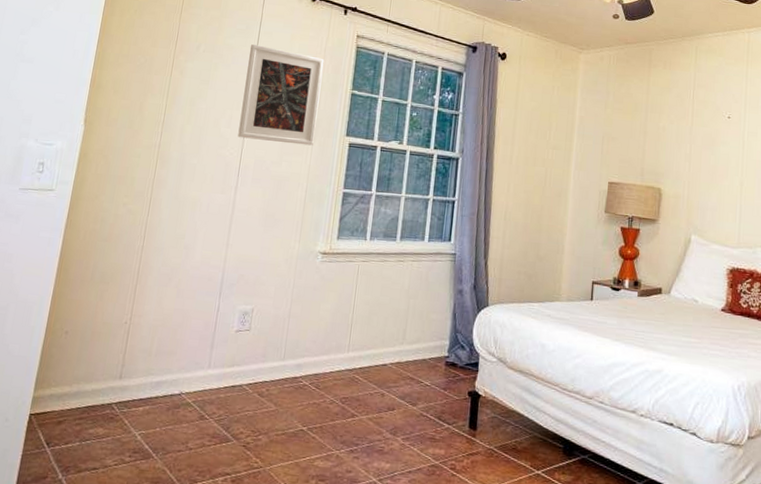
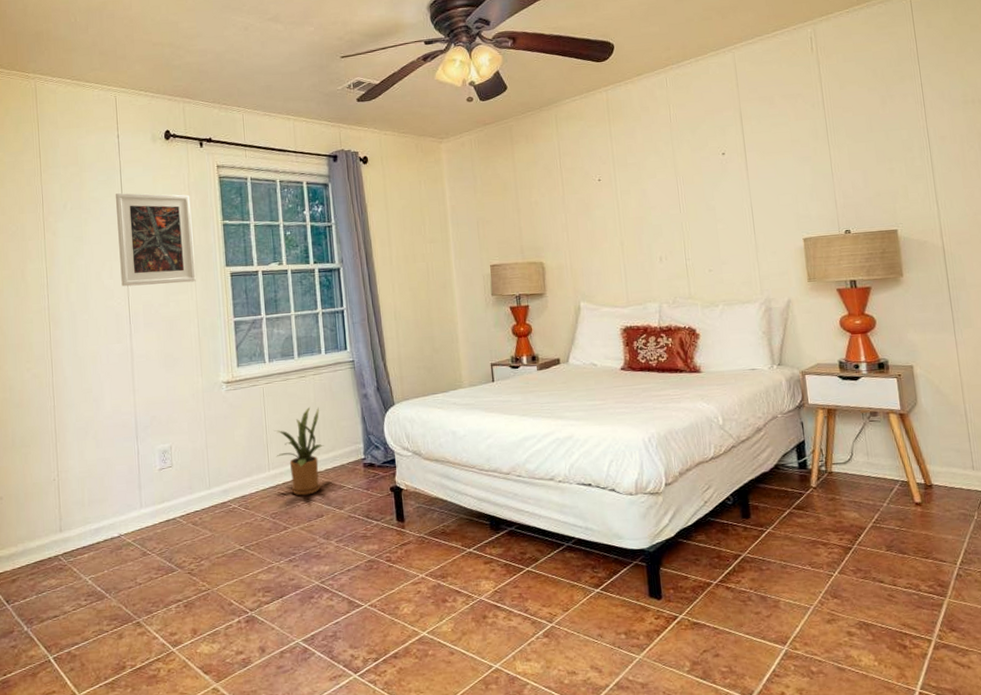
house plant: none [358,293,411,385] -> present [274,407,324,496]

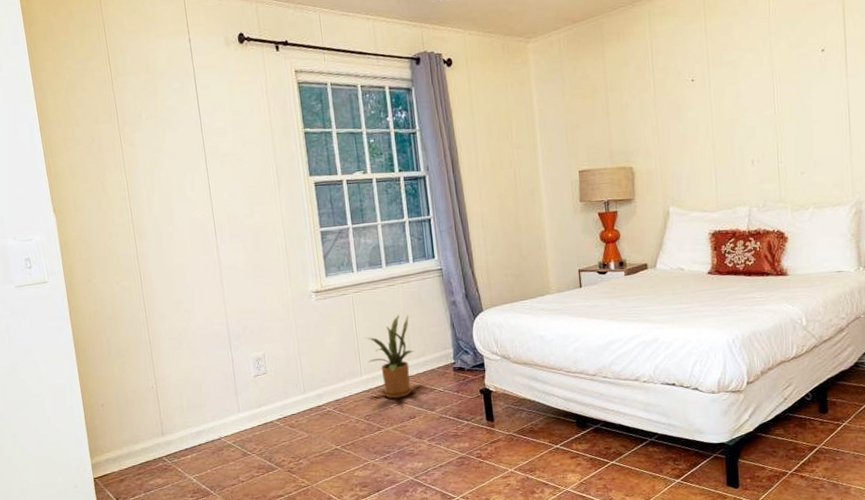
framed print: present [115,192,196,287] -> none [191,100,280,198]

